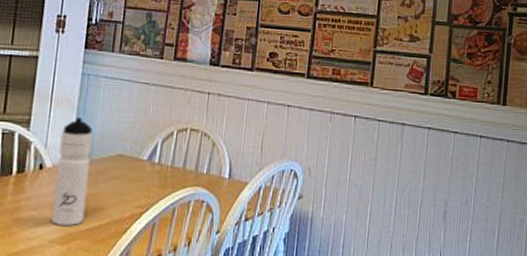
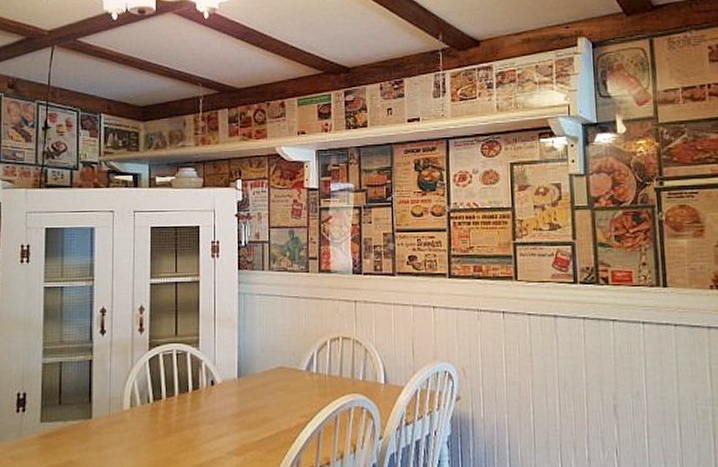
water bottle: present [51,117,94,226] -> none [226,334,255,437]

